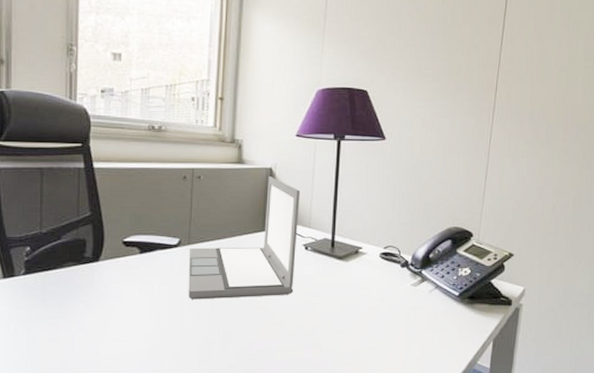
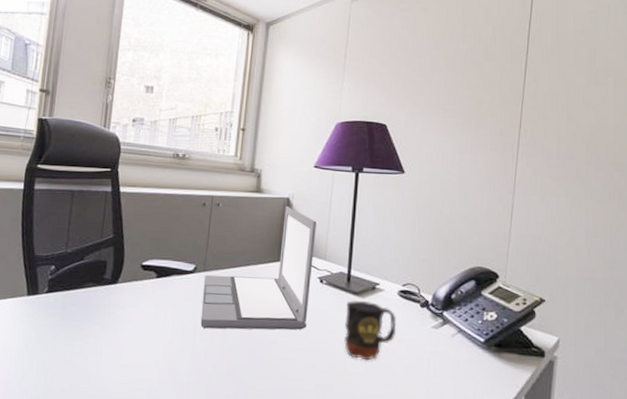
mug: none [330,265,379,319] -> present [344,301,397,361]

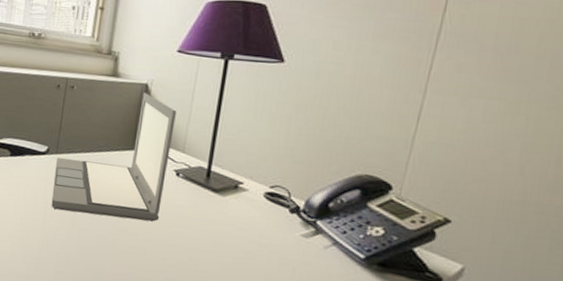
mug: present [344,301,397,361] -> none [199,197,260,262]

